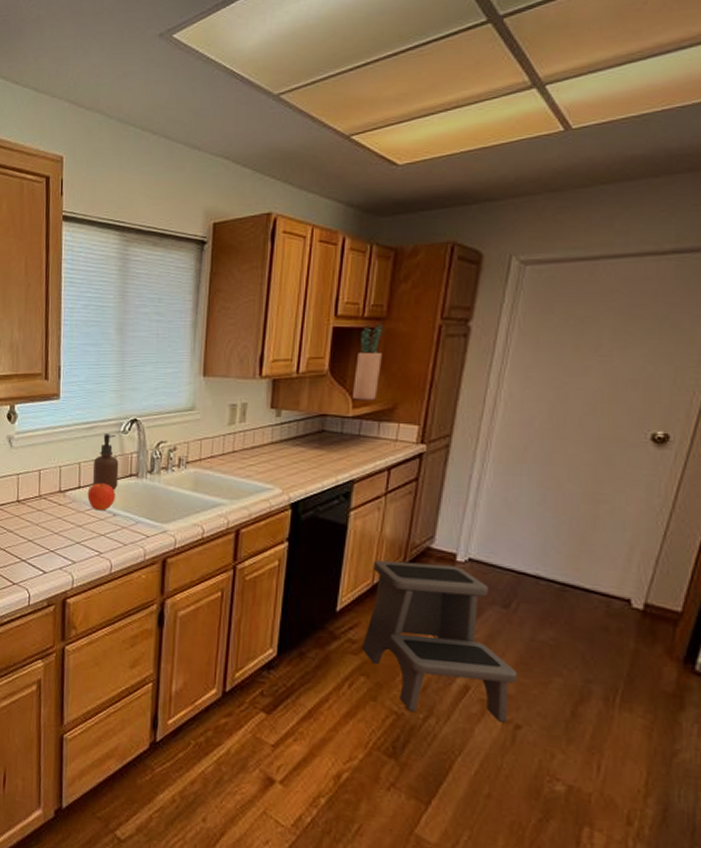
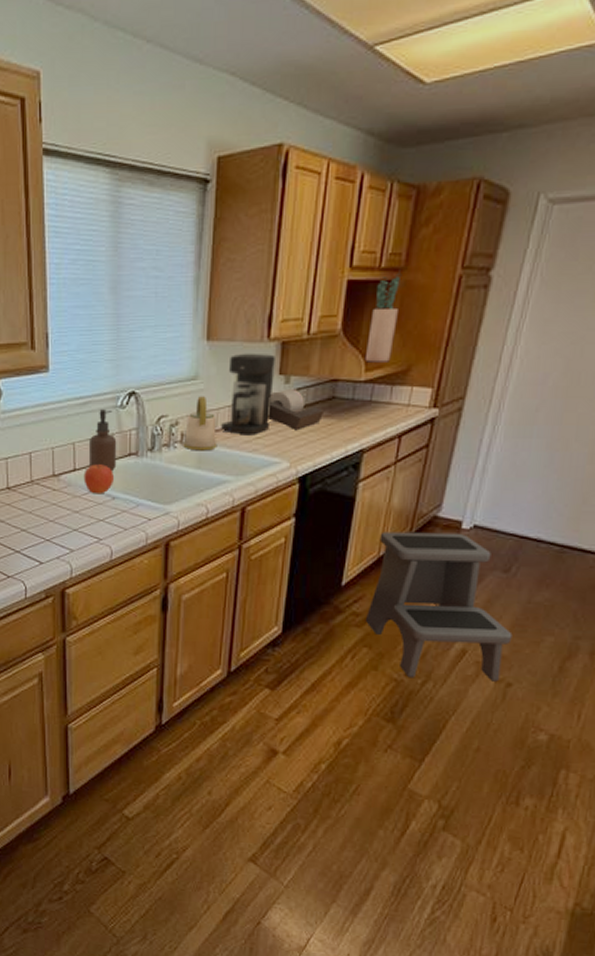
kettle: none [180,425,213,475] -> present [183,396,218,451]
coffee maker: none [216,388,267,463] -> present [221,353,275,435]
paper towel holder: none [260,420,315,460] -> present [268,388,325,431]

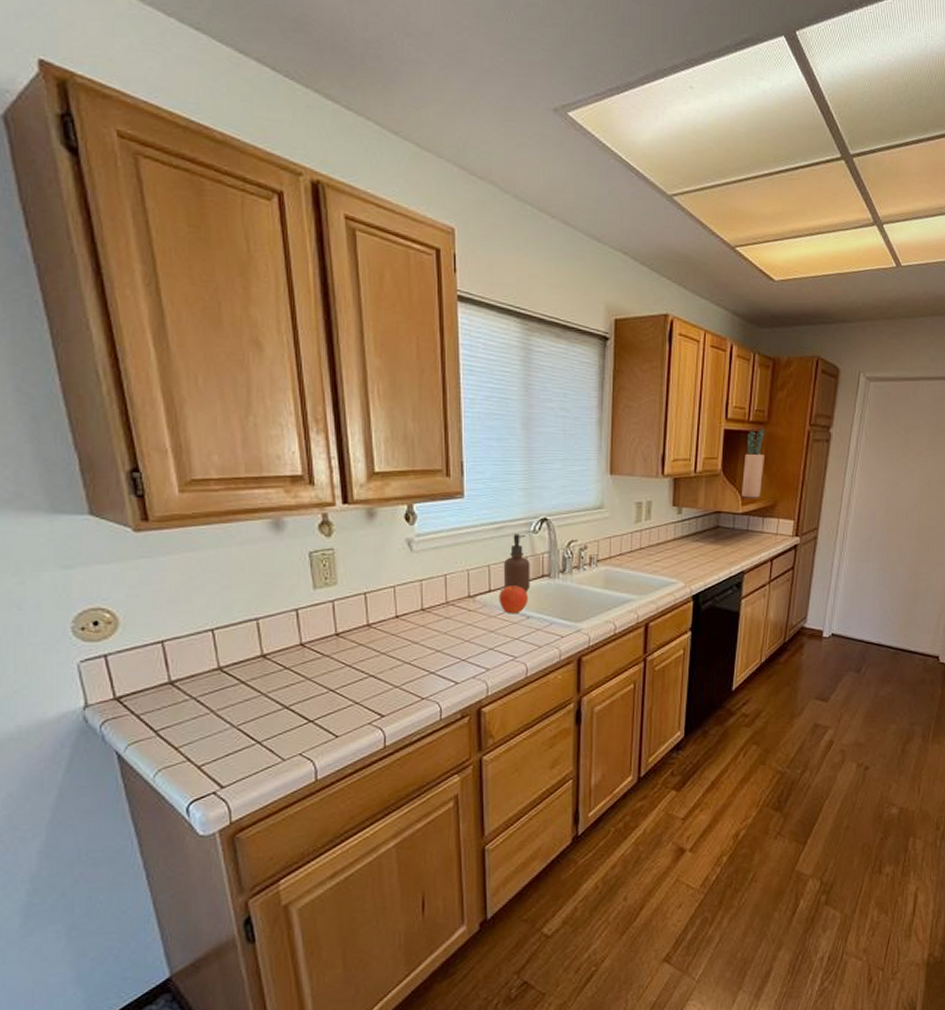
kettle: present [183,396,218,451] -> none [592,523,622,573]
coffee maker: present [221,353,275,435] -> none [625,486,669,559]
paper towel holder: present [268,388,325,431] -> none [665,518,712,555]
step stool: present [366,532,513,682] -> none [754,640,866,770]

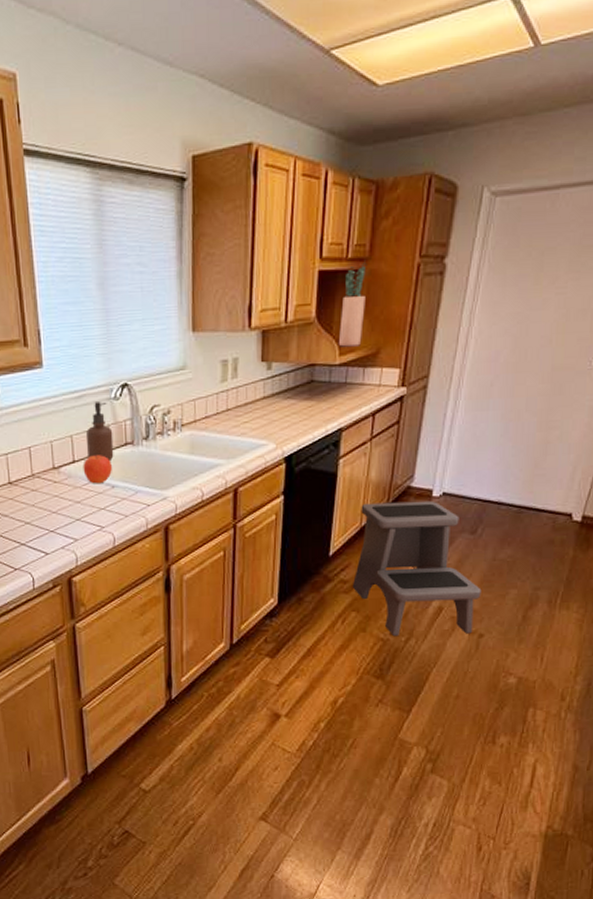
step stool: none [754,640,866,770] -> present [353,500,482,637]

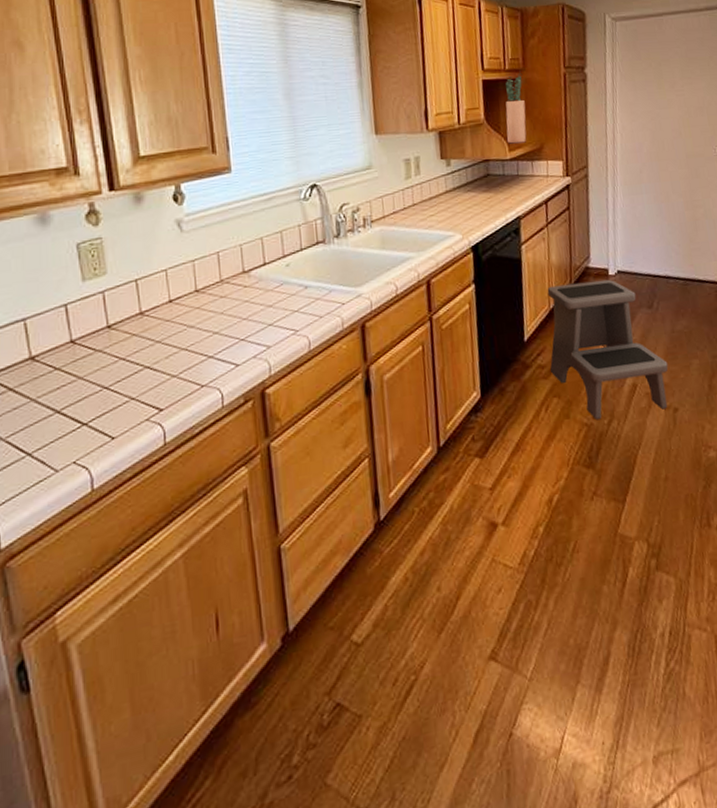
fruit: present [83,455,112,484] -> none [274,255,304,286]
soap dispenser: present [85,402,114,460] -> none [276,203,306,261]

